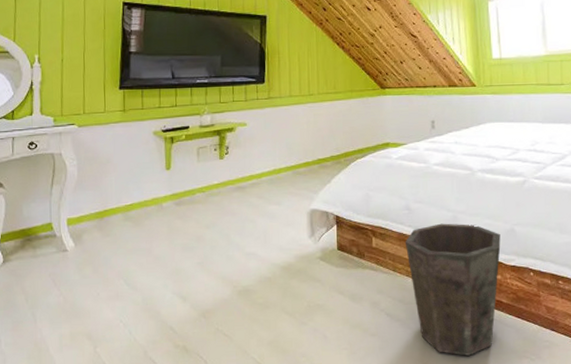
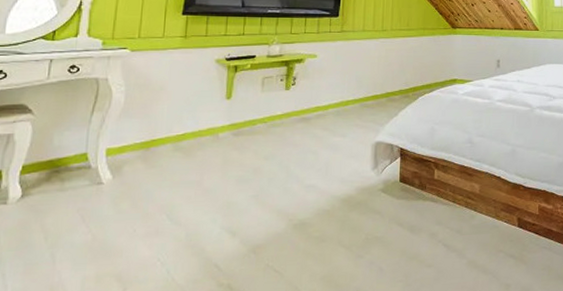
waste bin: present [405,223,501,356] -> none [465,156,554,284]

